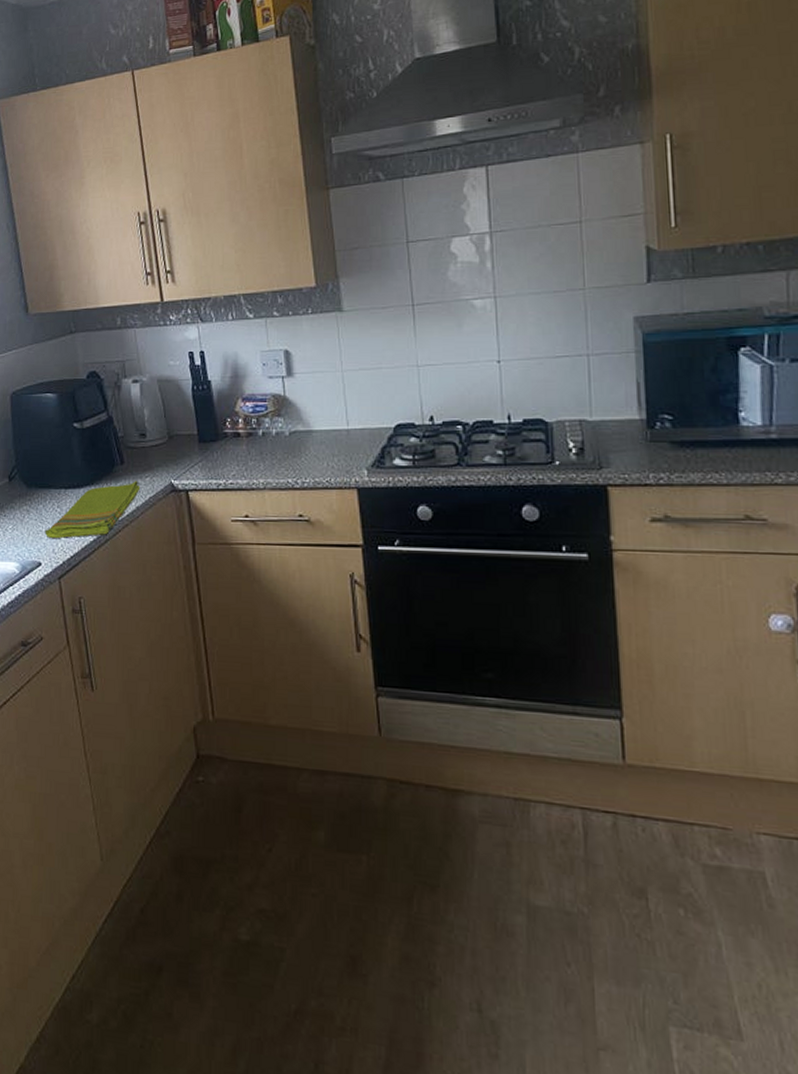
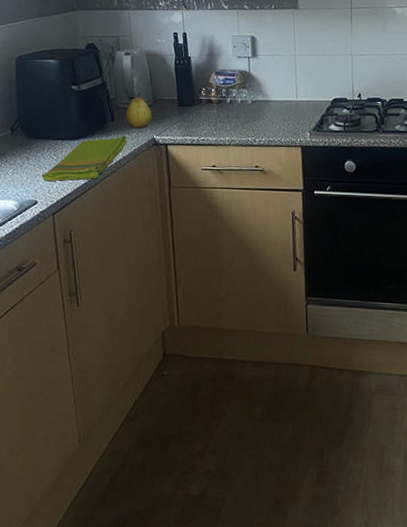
fruit: none [136,427,169,472] -> present [125,92,152,128]

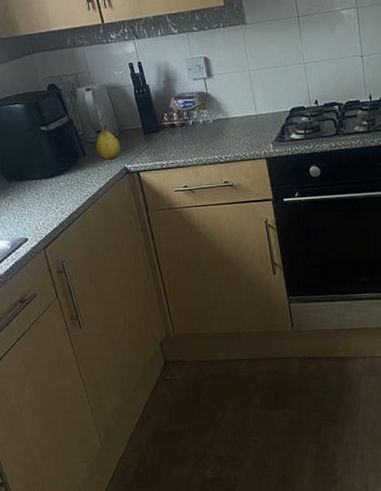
dish towel: present [41,135,128,182] -> none [27,167,102,219]

